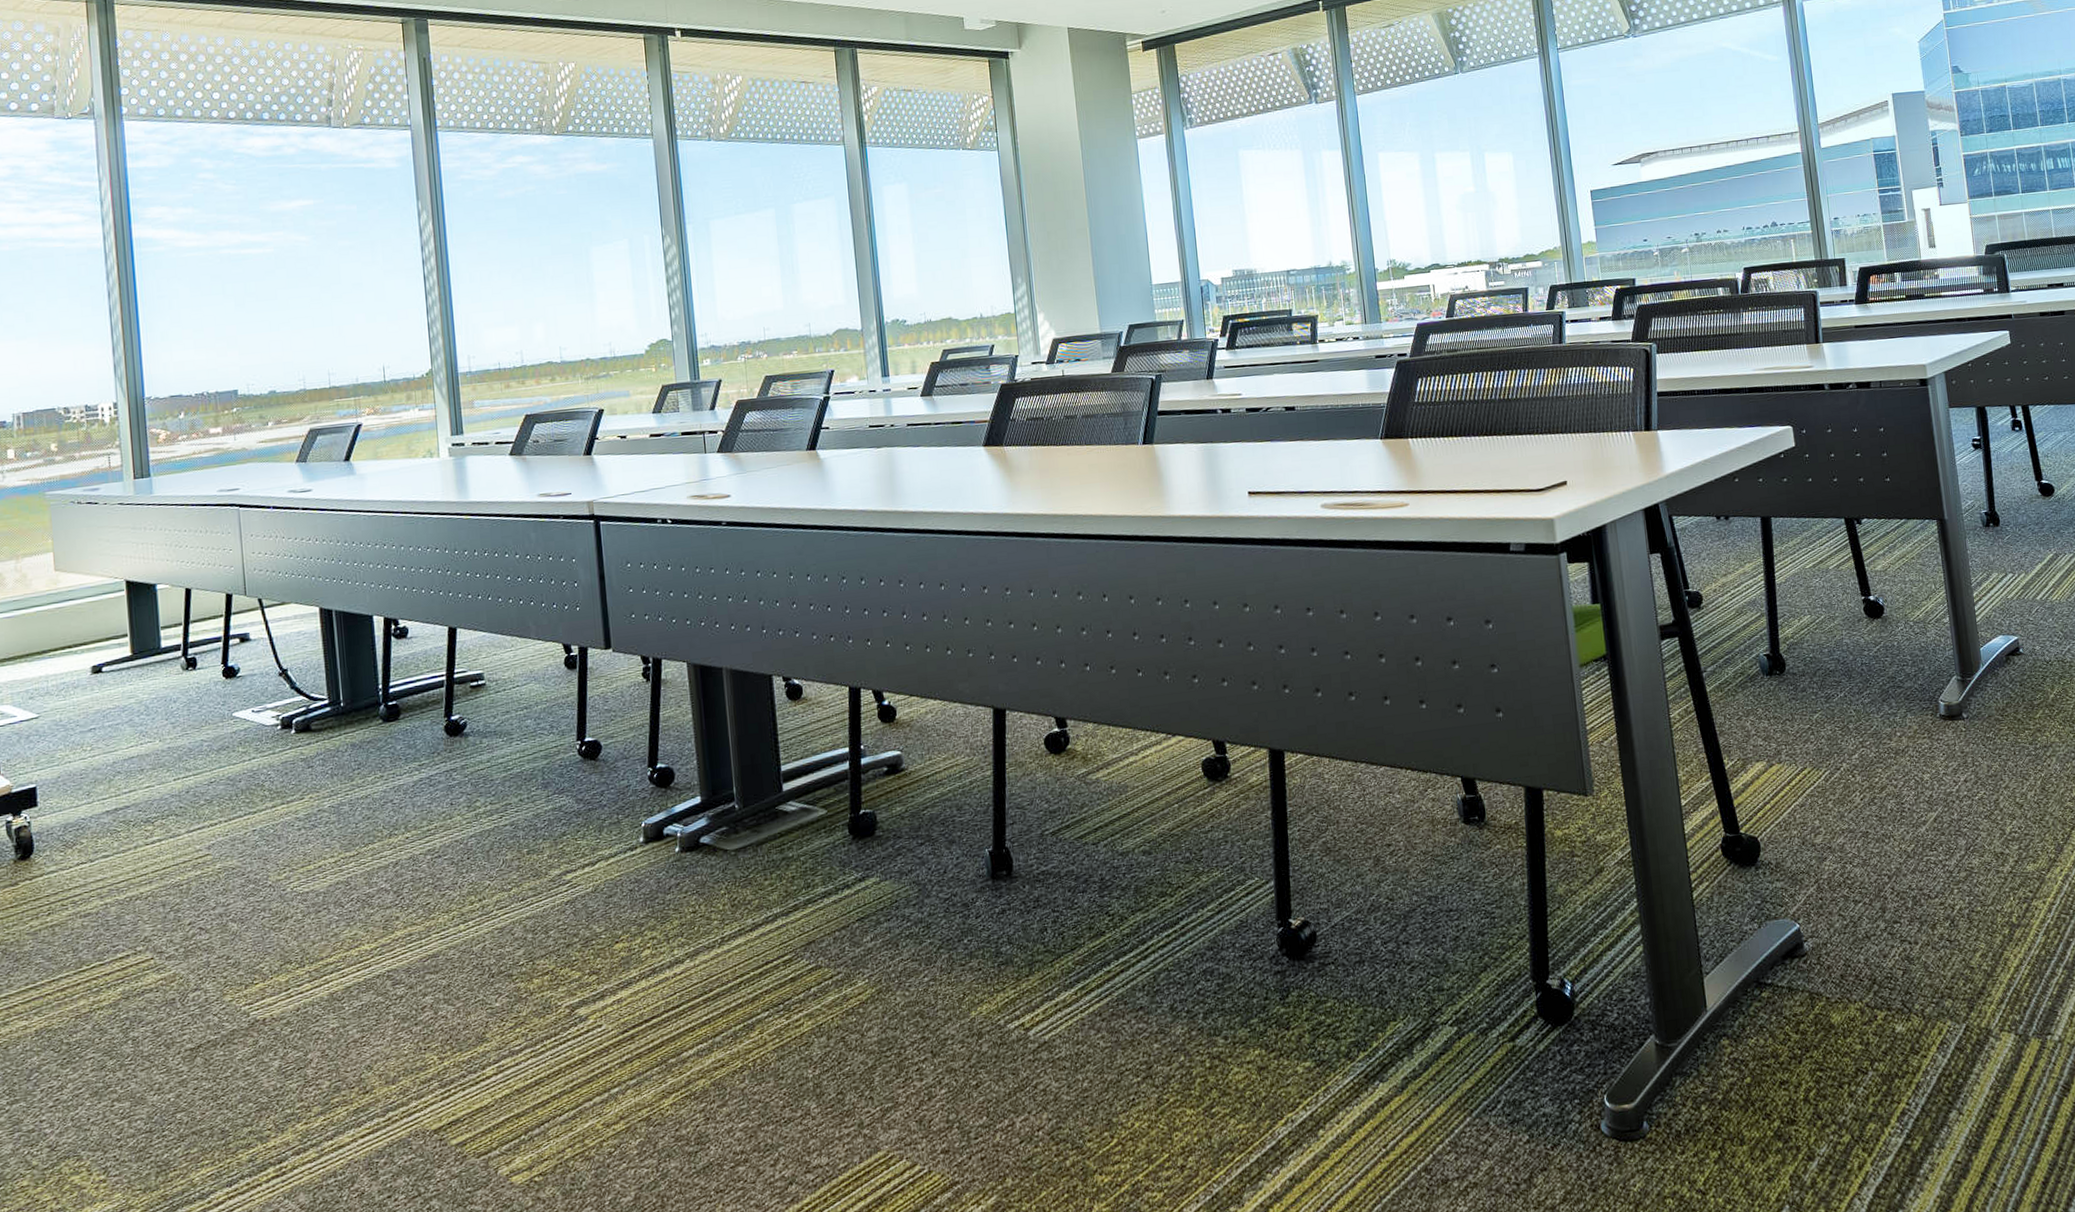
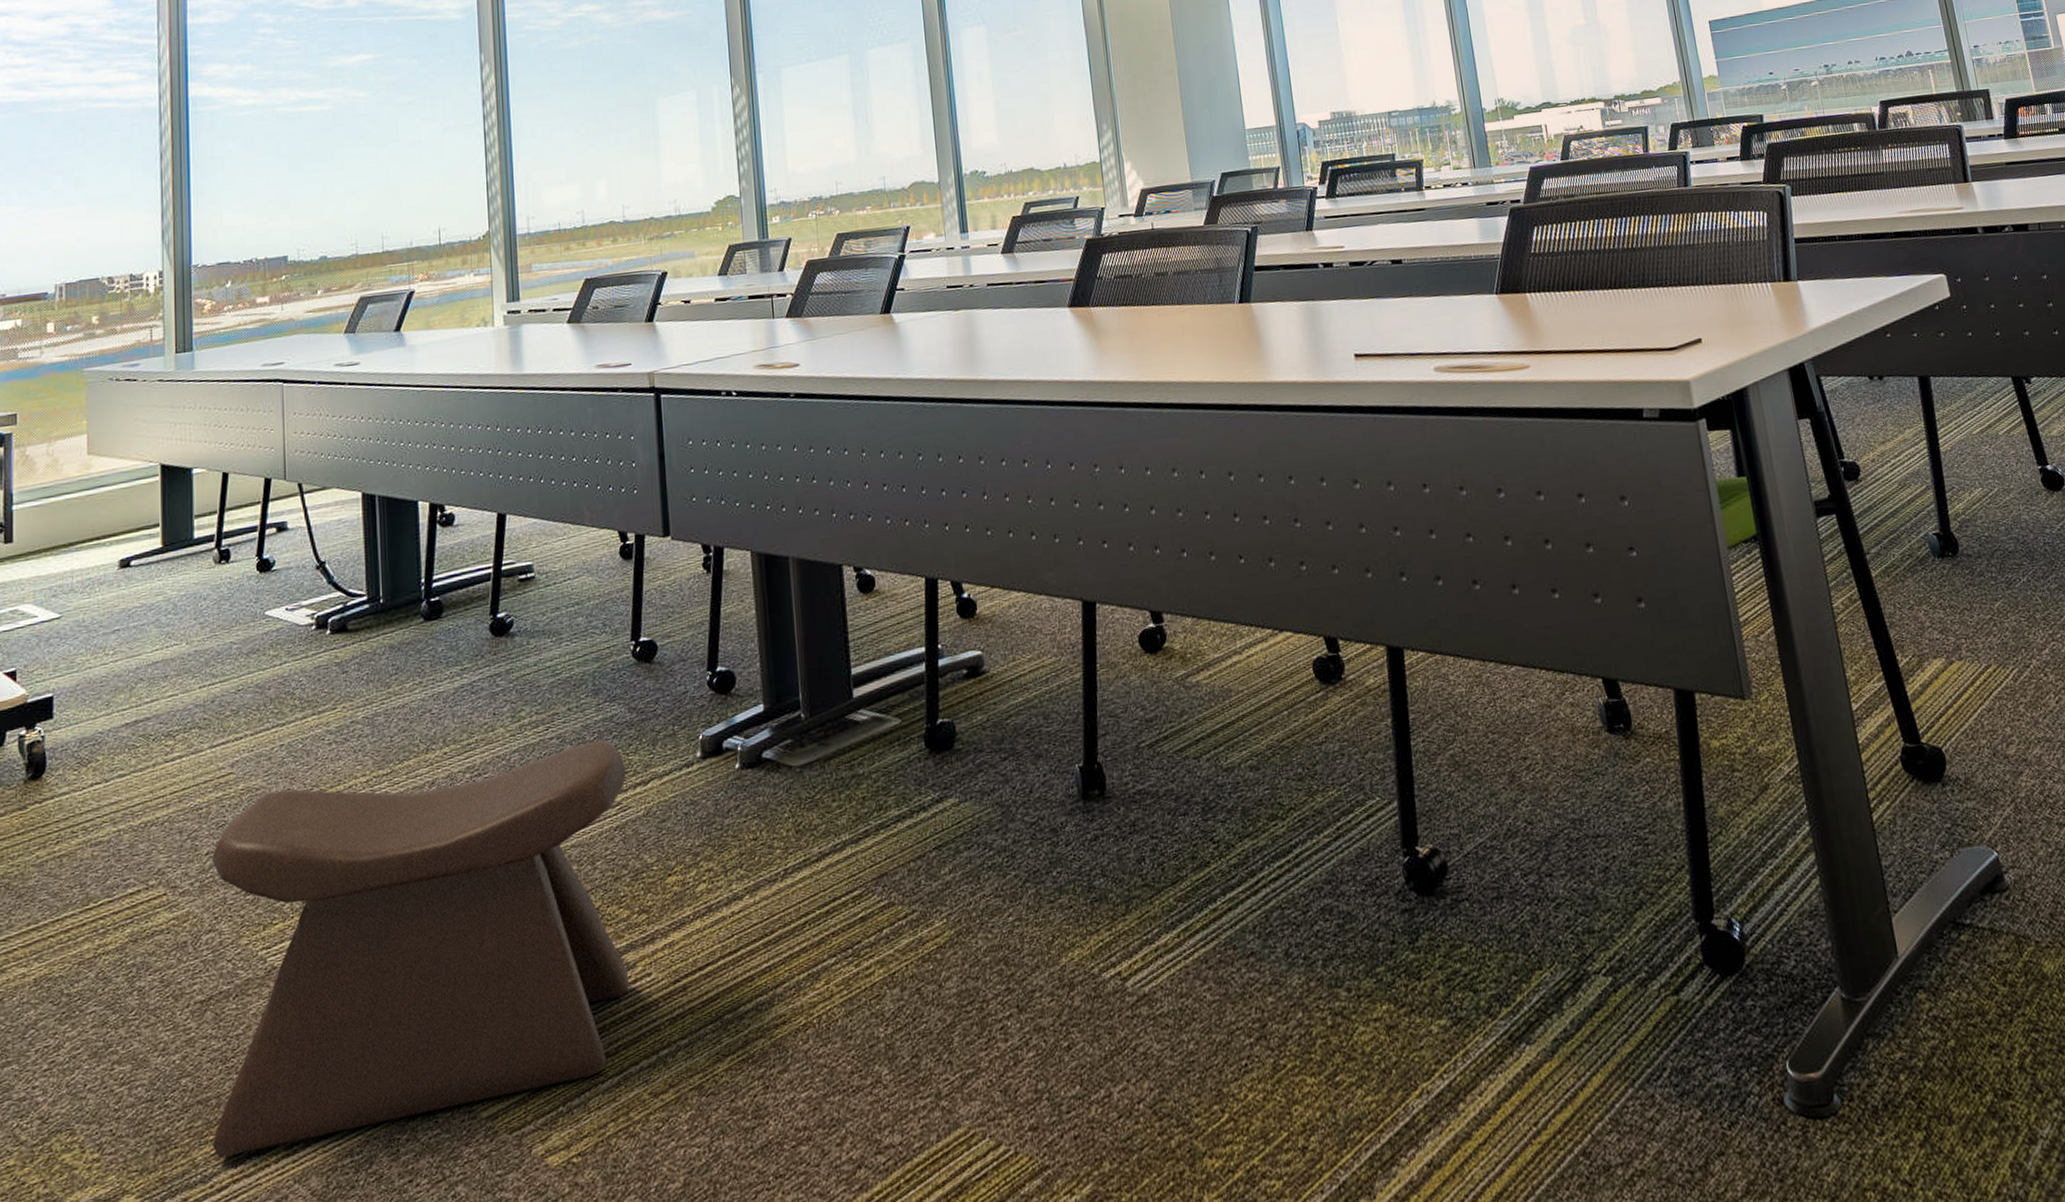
stool: none [194,826,582,1179] -> present [211,739,630,1158]

